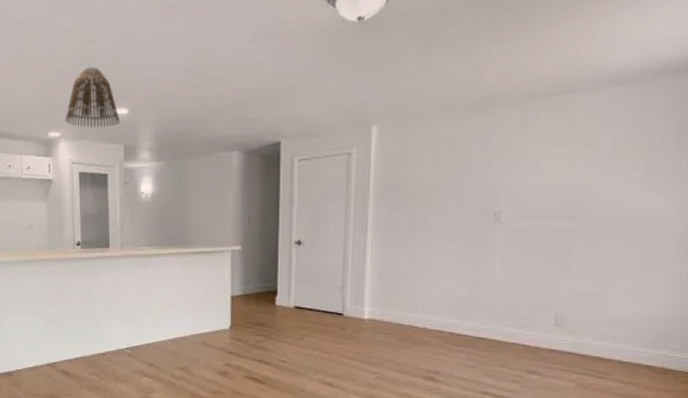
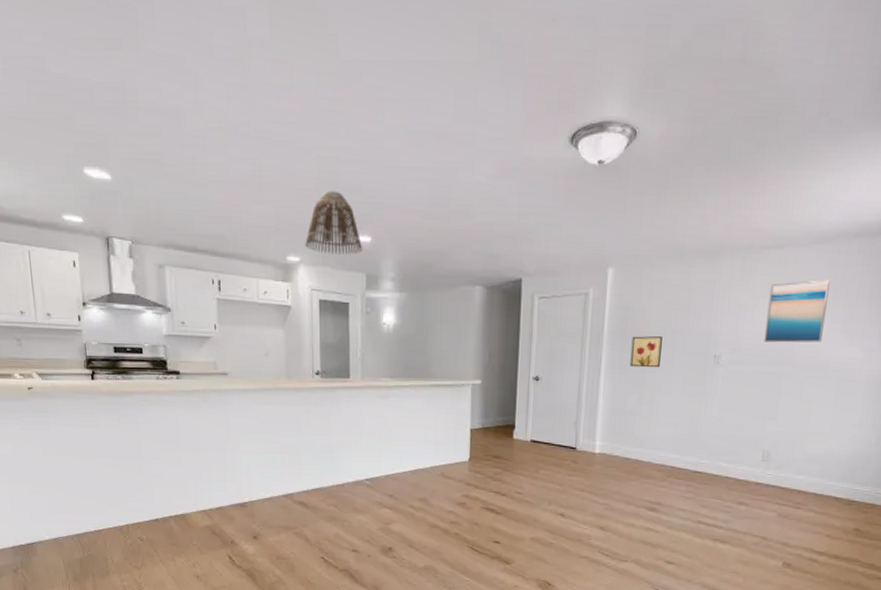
wall art: none [399,194,434,228] -> present [630,336,662,368]
wall art: none [551,125,627,196] -> present [763,280,830,343]

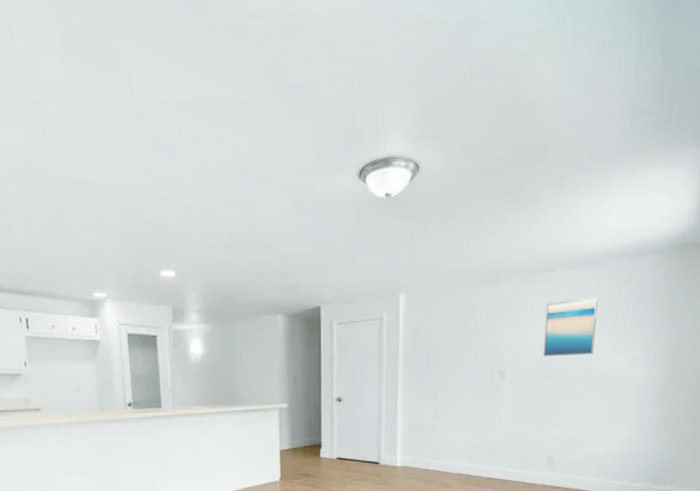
lamp shade: present [305,190,363,255] -> none [110,228,168,289]
wall art: present [630,336,662,368] -> none [424,355,452,385]

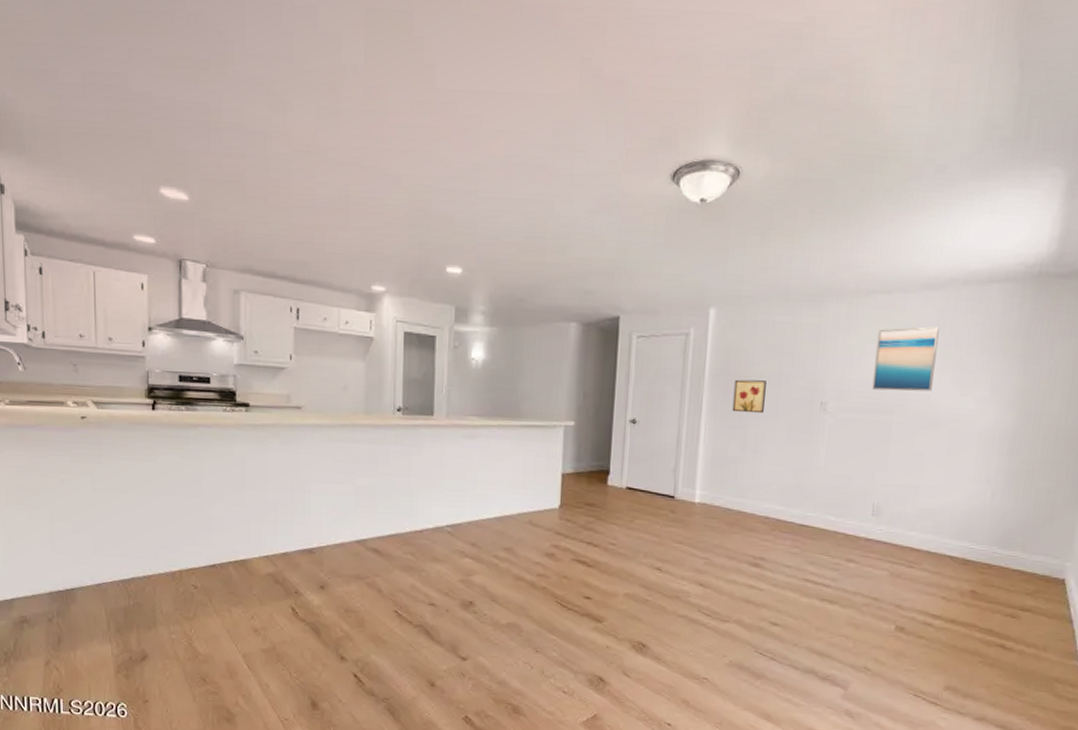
wall art: none [424,355,452,385] -> present [732,379,766,414]

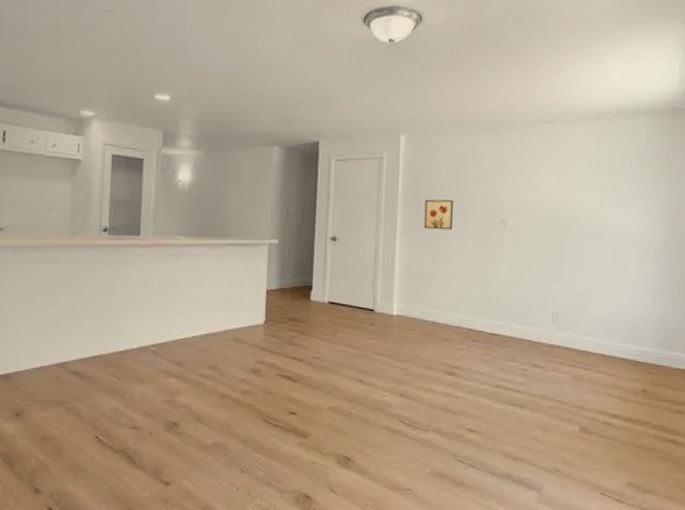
wall art: present [872,327,939,392] -> none [545,153,597,209]

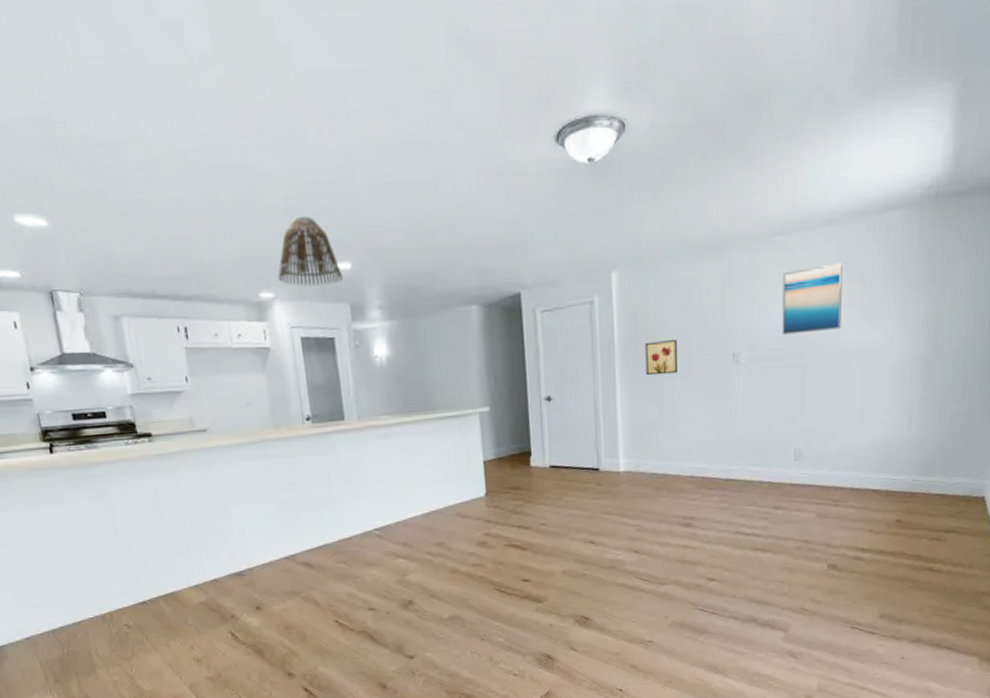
lamp shade: none [101,50,161,112] -> present [277,216,344,287]
wall art: none [545,153,597,209] -> present [782,263,843,335]

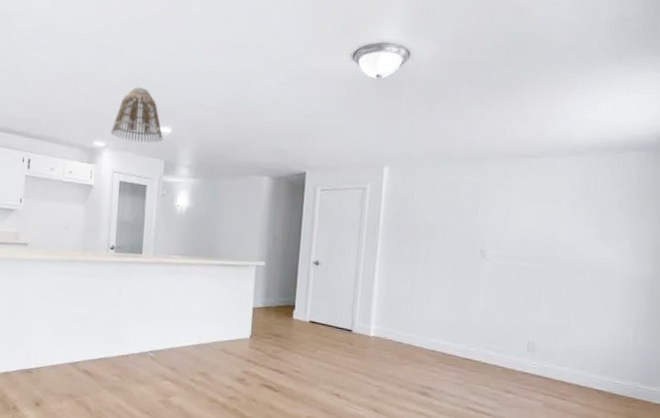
wall art: present [645,340,677,376] -> none [403,228,433,259]
wall art: present [782,263,843,335] -> none [525,187,584,243]

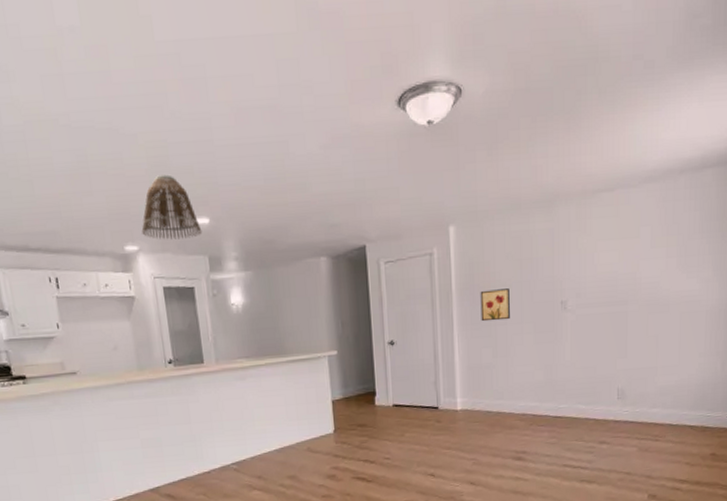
wall art: none [403,228,433,259] -> present [480,288,510,322]

